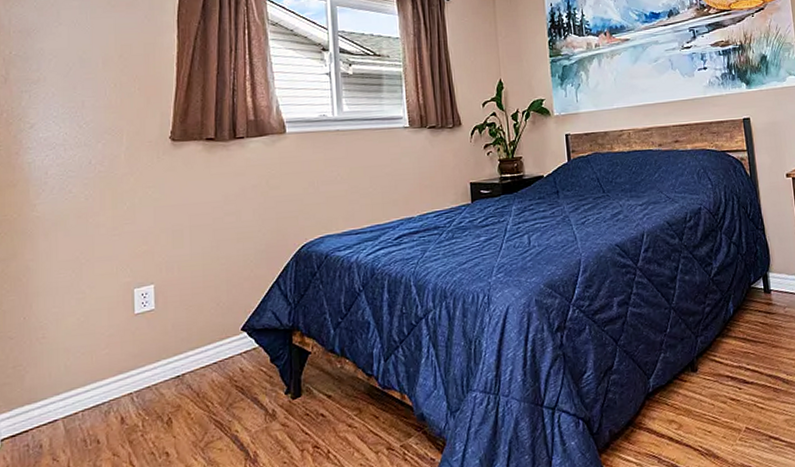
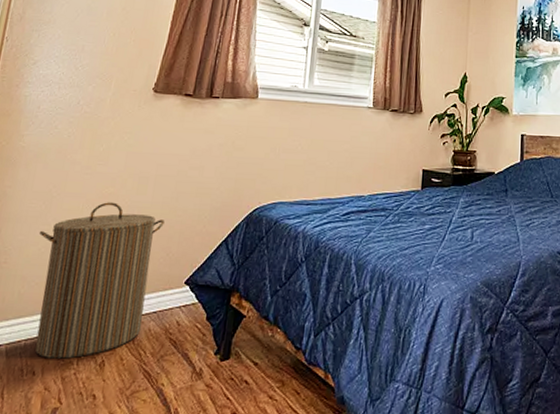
laundry hamper: none [74,260,208,425] -> present [34,202,165,359]

